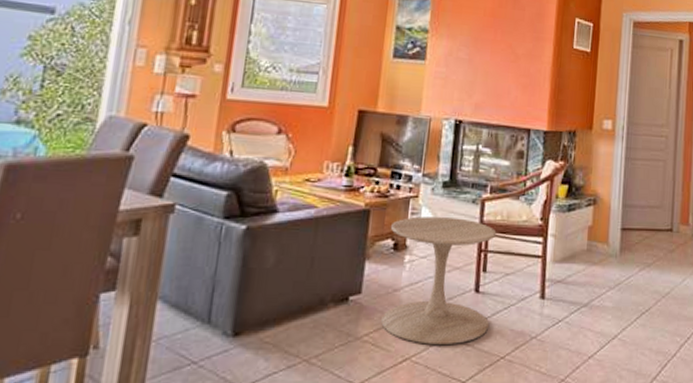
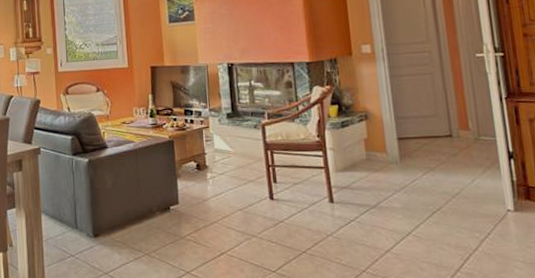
side table: present [381,216,497,345] -> none [191,141,287,242]

